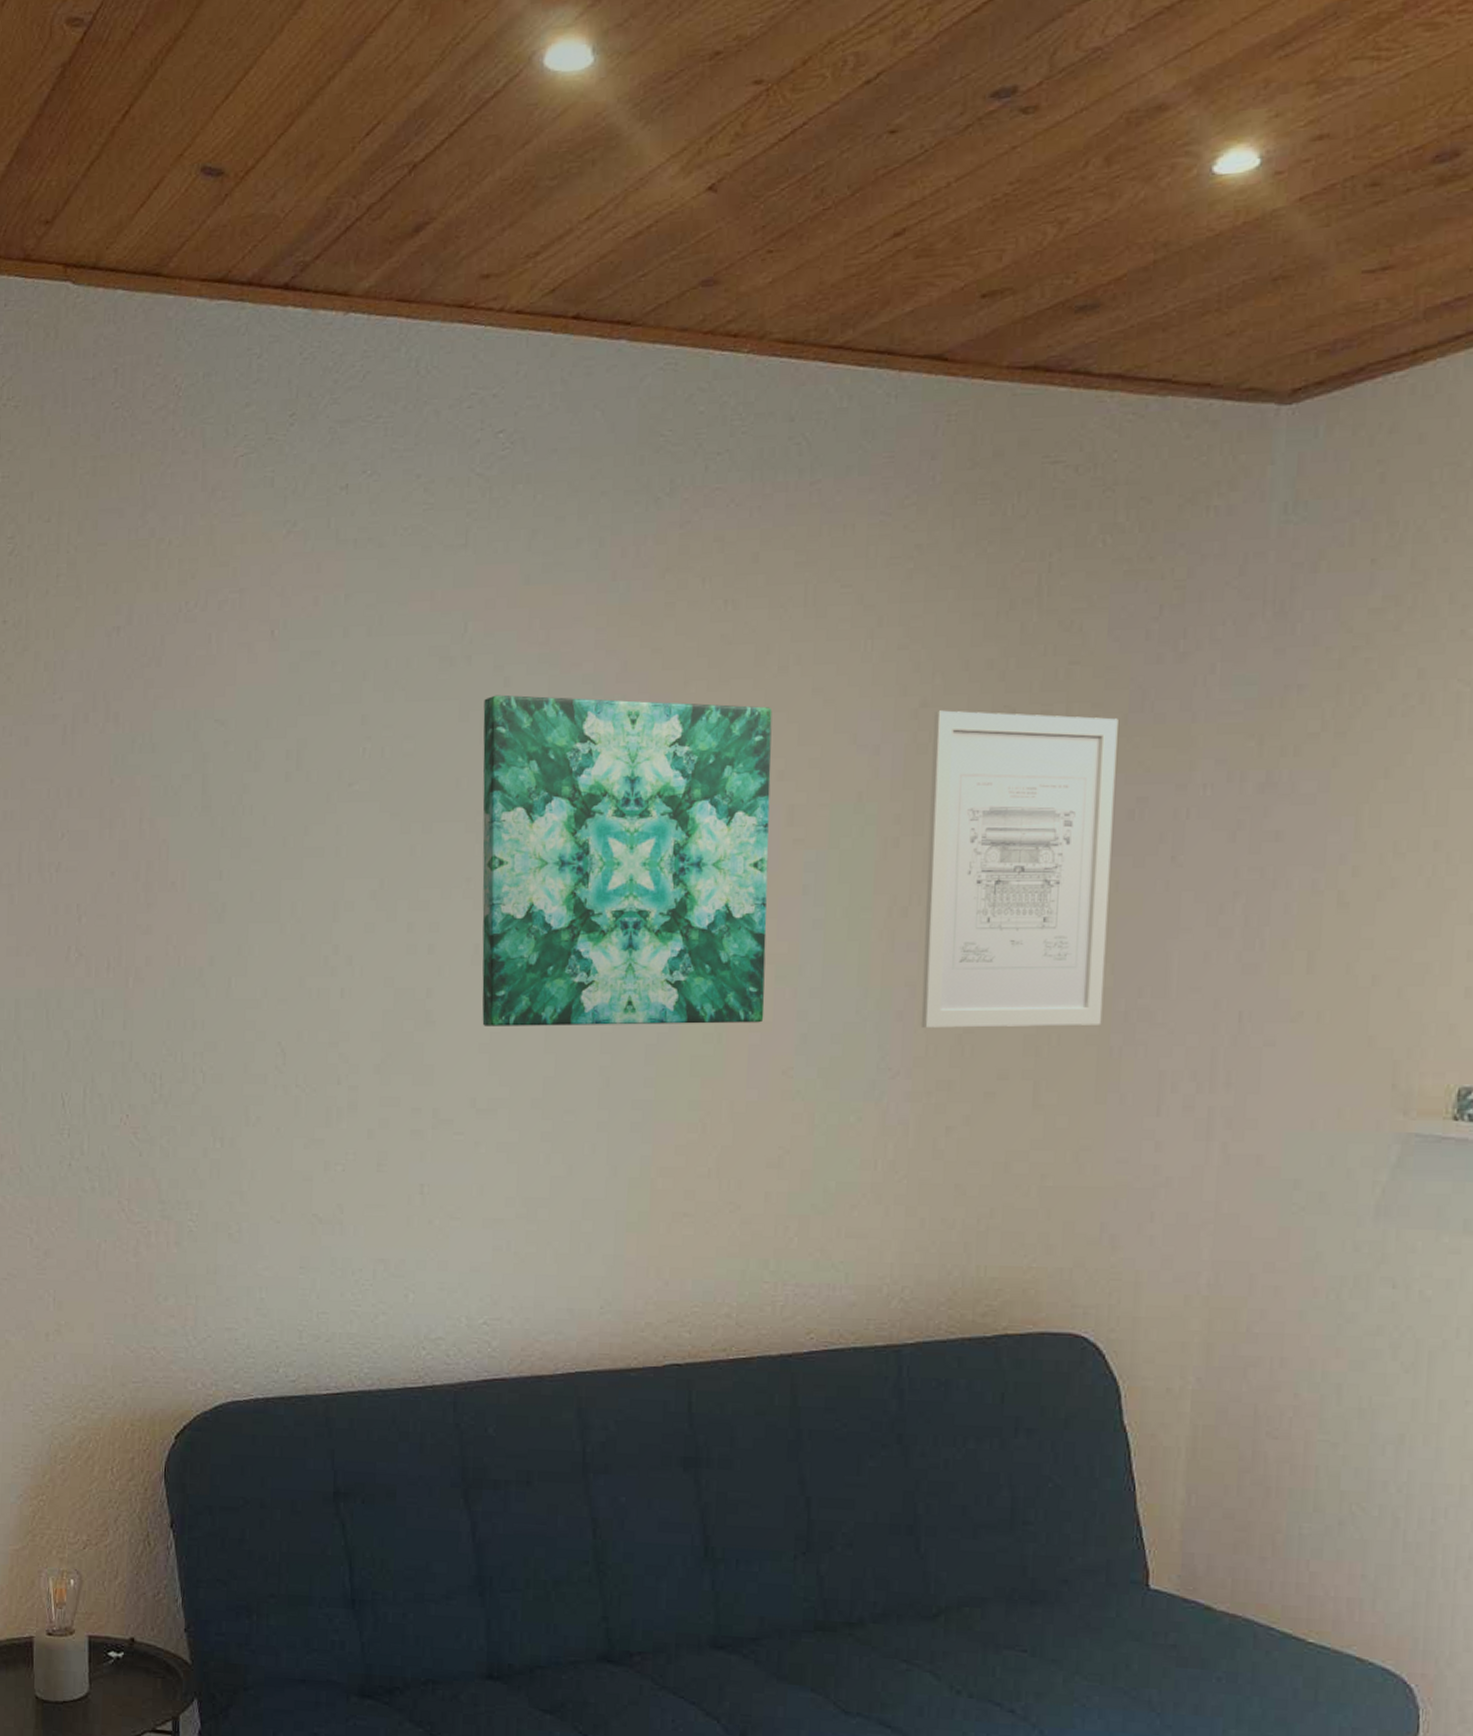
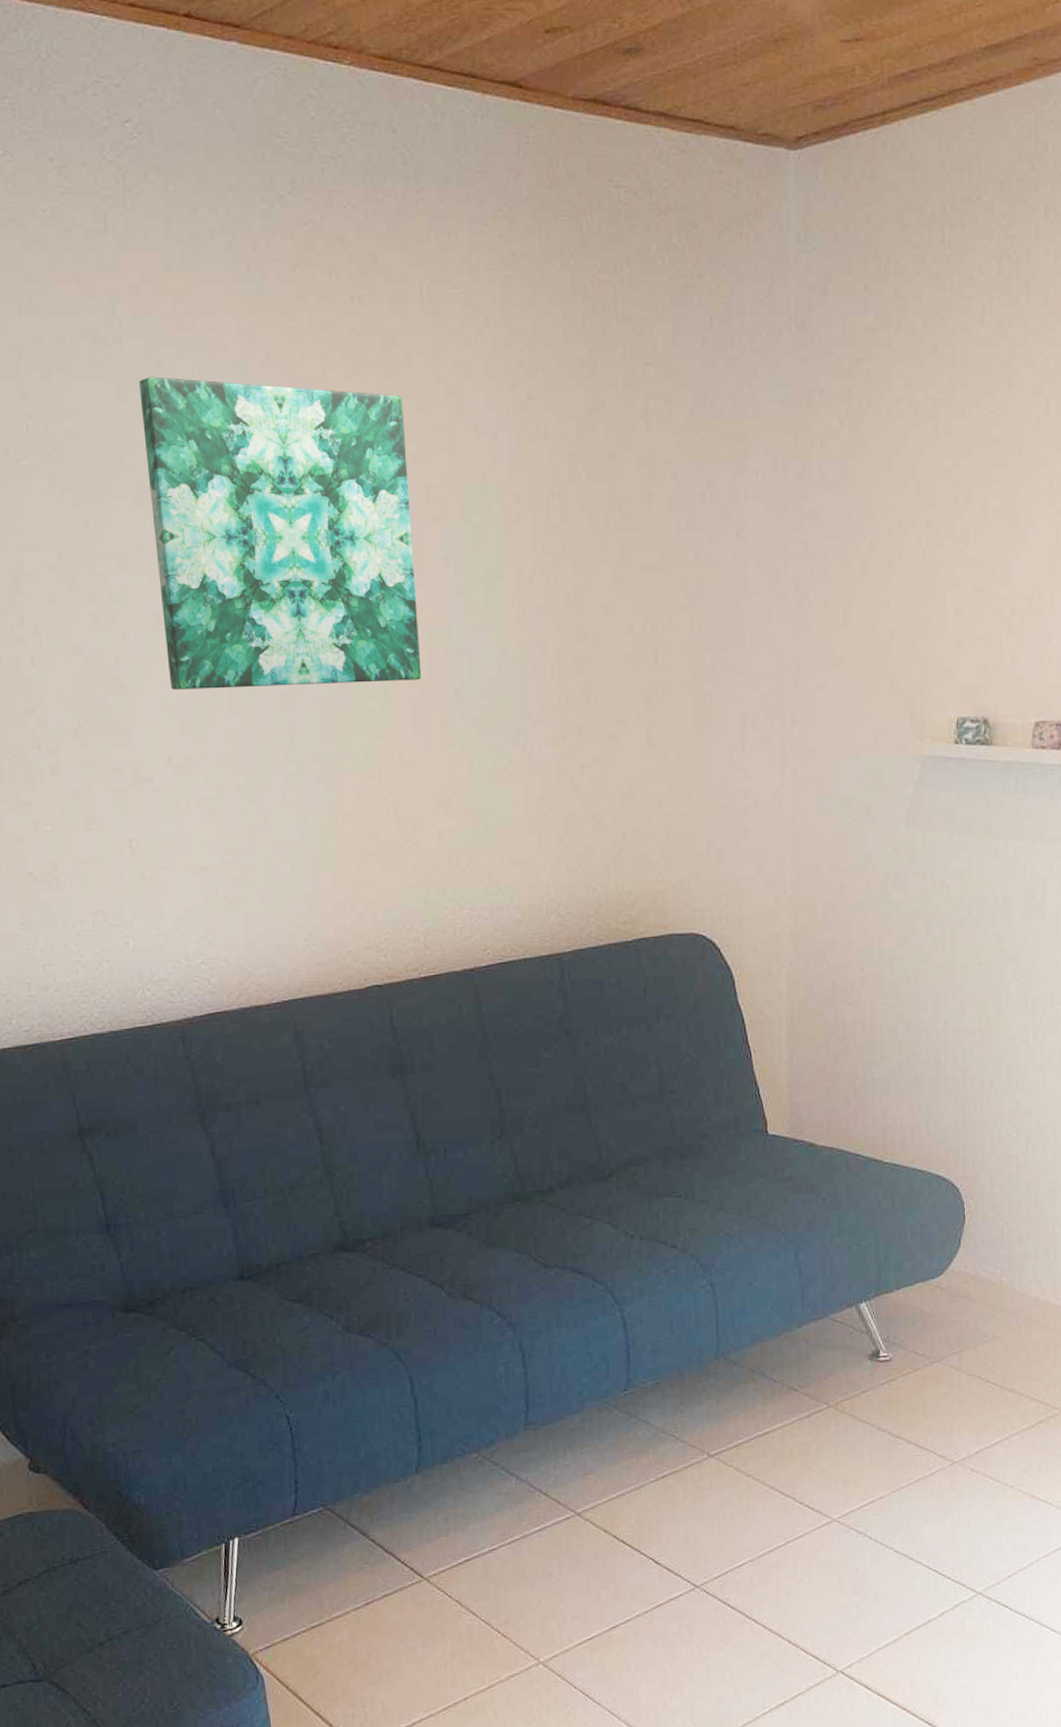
wall art: present [920,710,1118,1028] -> none [539,402,695,681]

